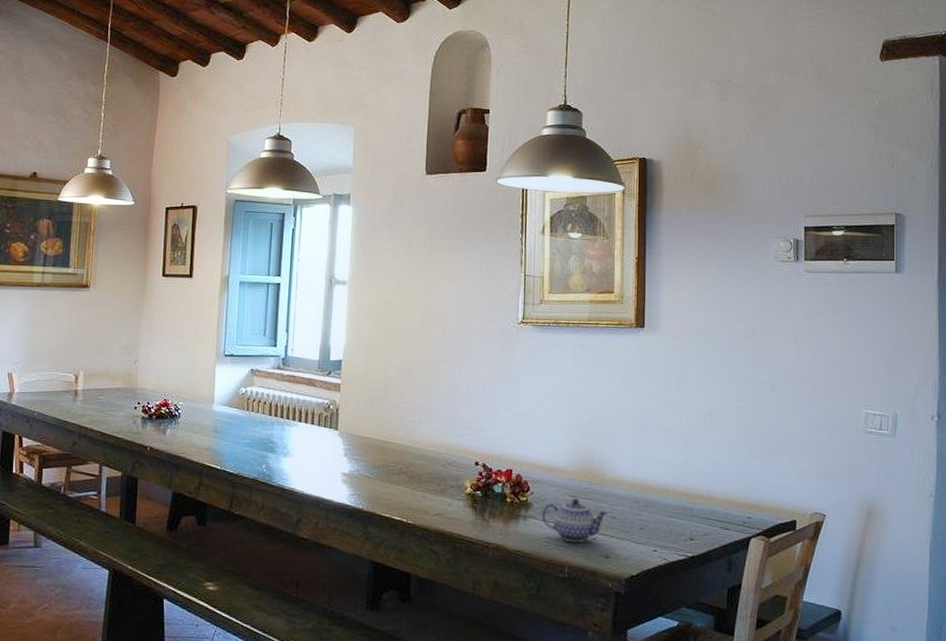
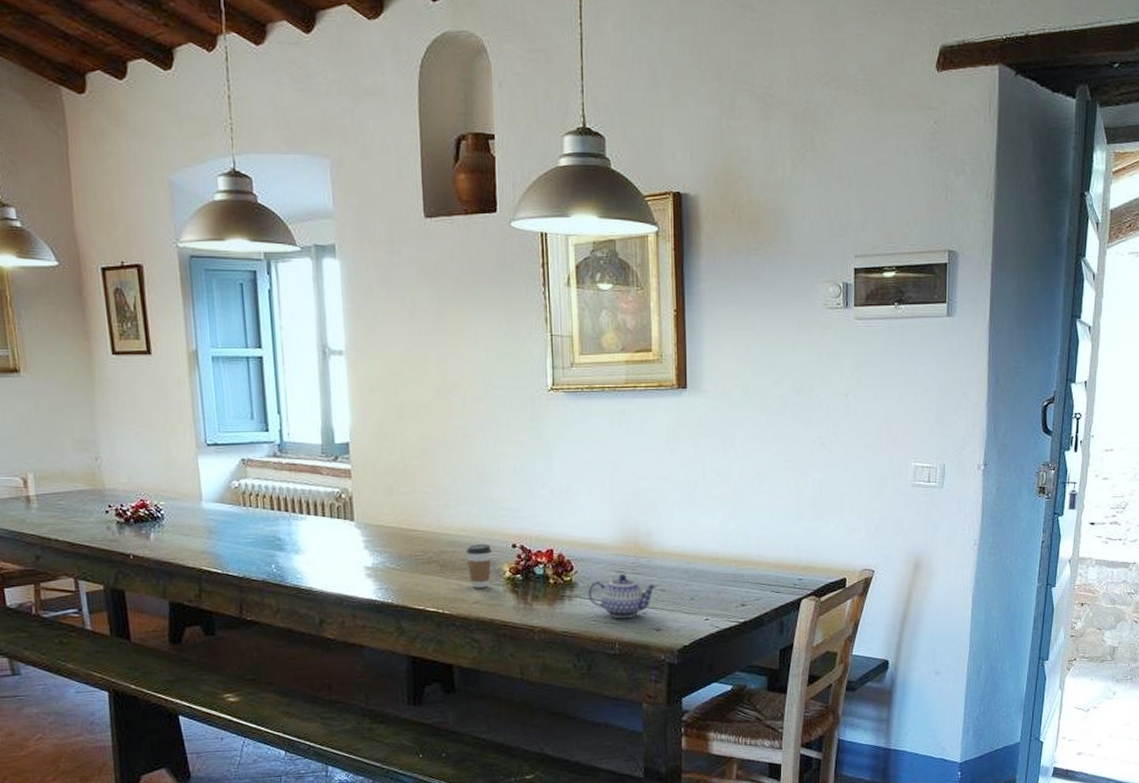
coffee cup: none [432,460,456,501] -> present [466,544,492,588]

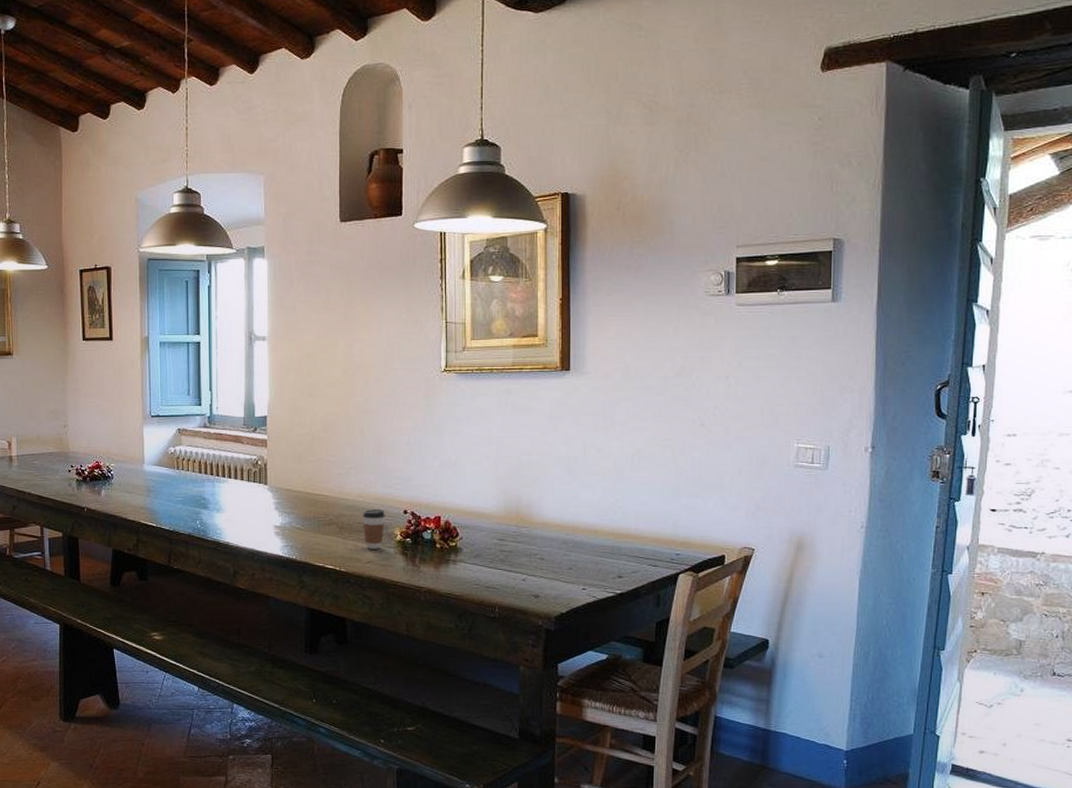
teapot: present [588,574,656,619] -> none [471,542,536,584]

